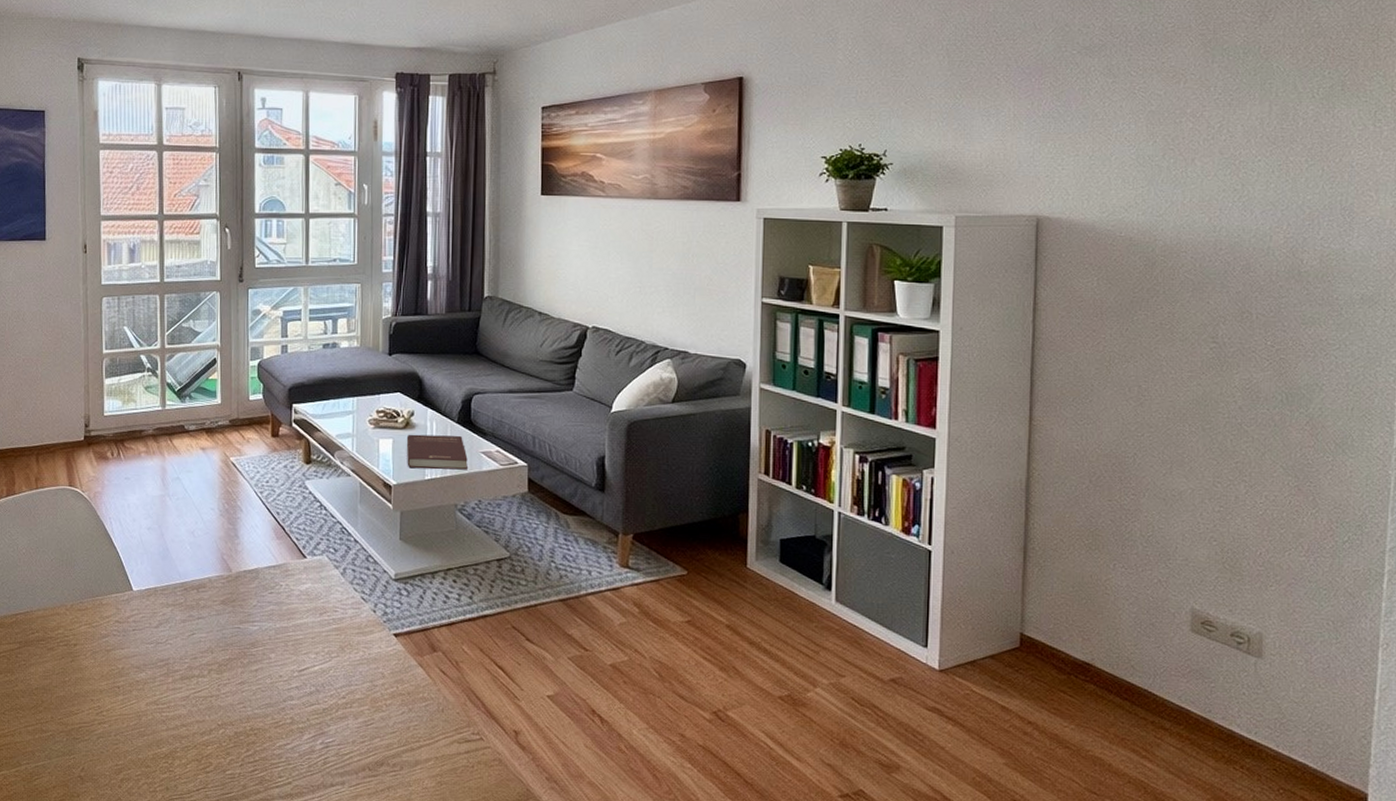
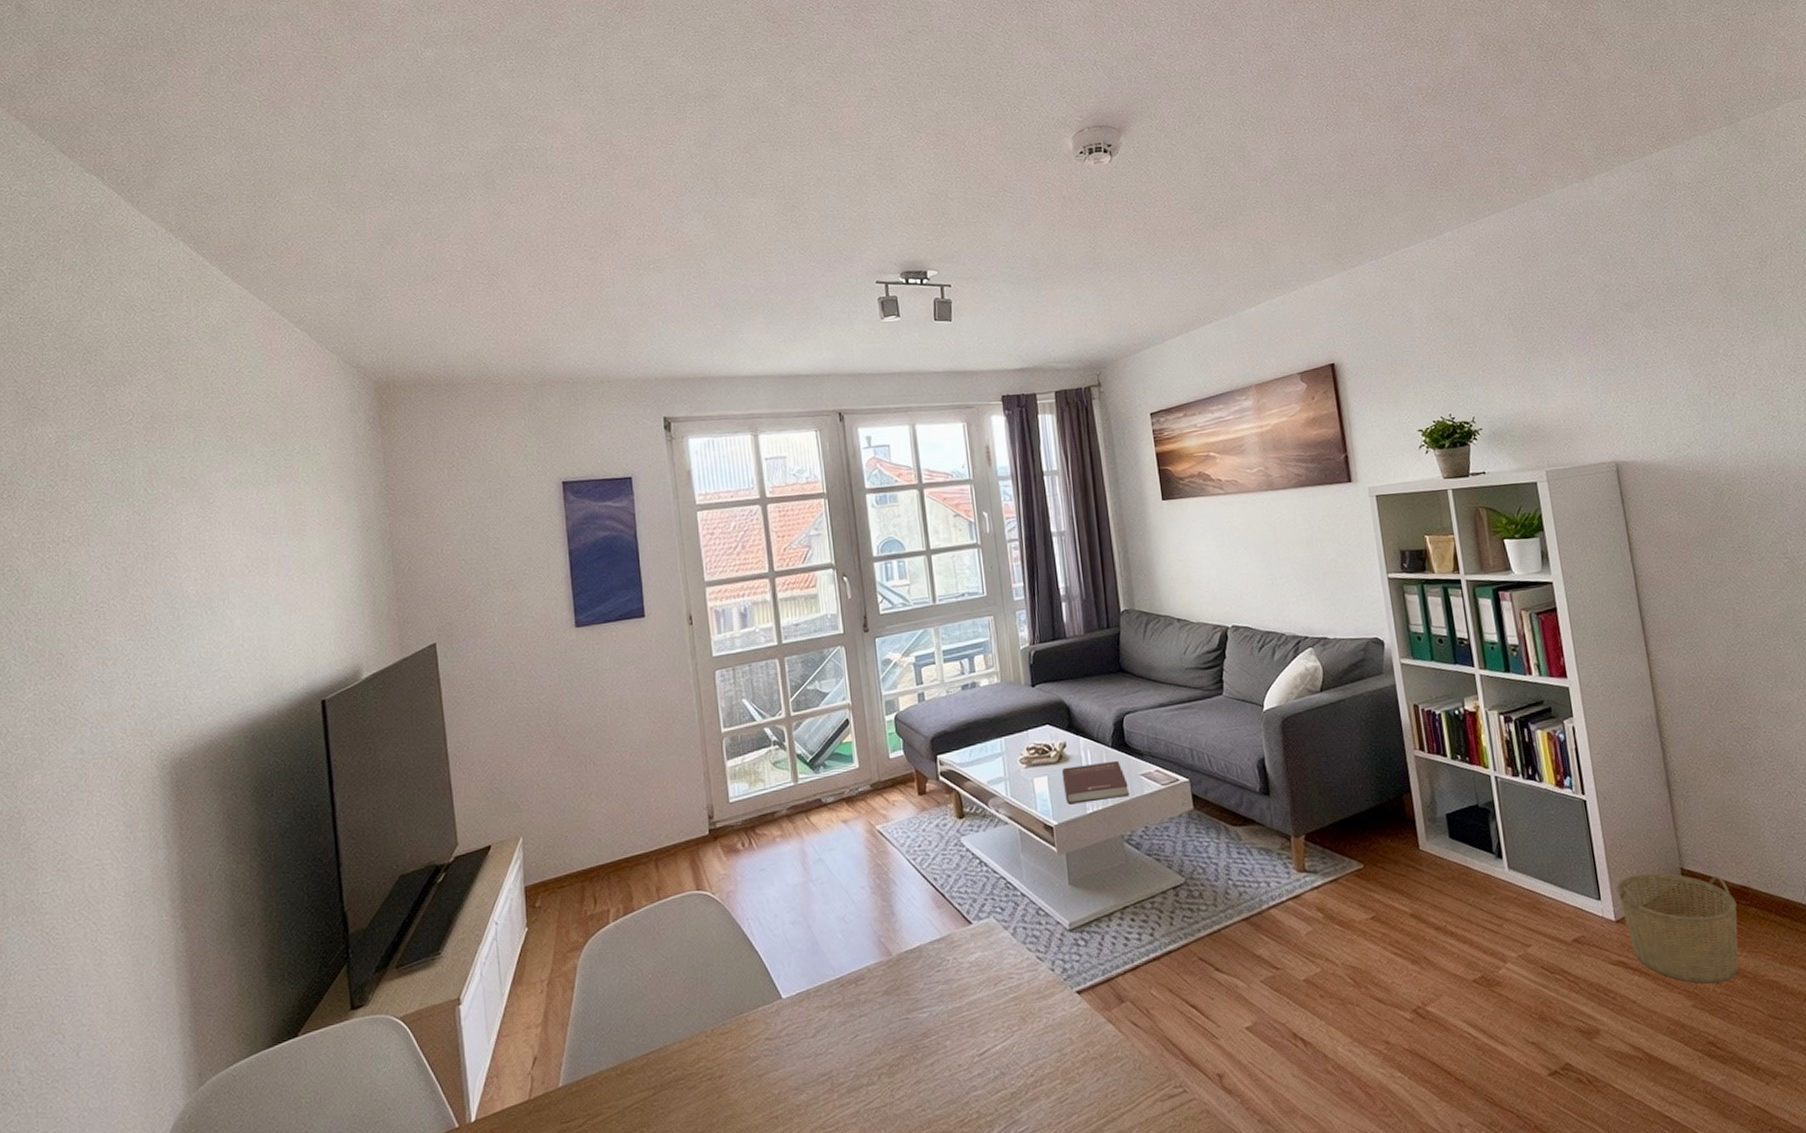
basket: none [946,630,1074,748] -> present [1616,872,1739,984]

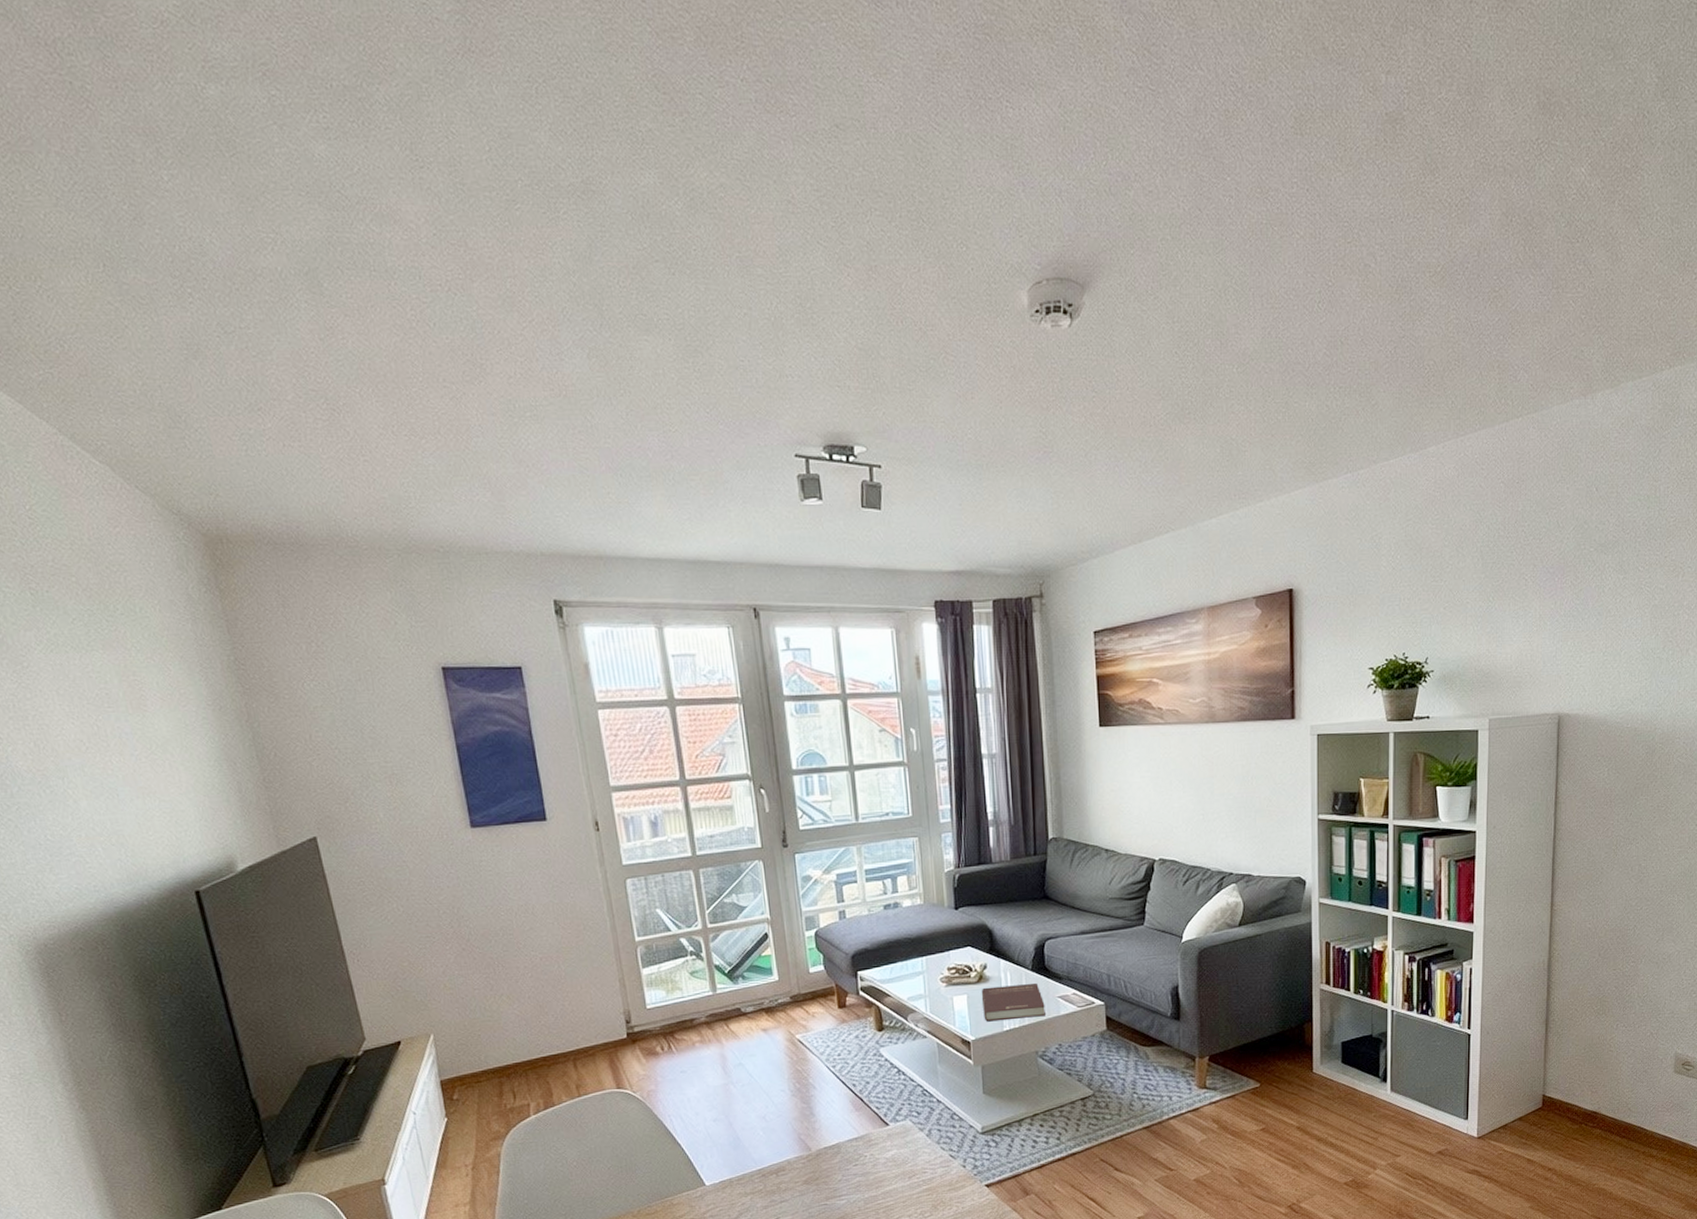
basket: present [1616,872,1739,984] -> none [1483,1098,1585,1190]

